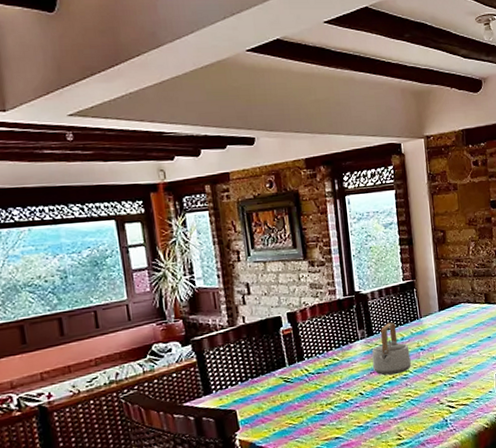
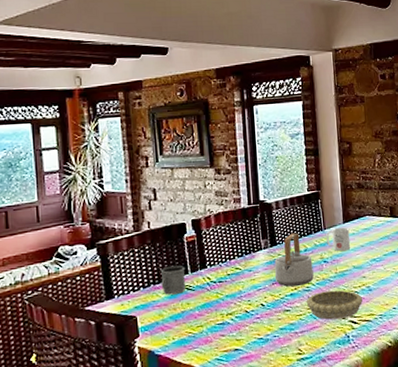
mug: none [259,359,284,388] -> present [161,265,185,295]
decorative bowl: none [404,376,459,406] -> present [306,290,363,320]
mug: none [422,315,447,339] -> present [326,227,351,251]

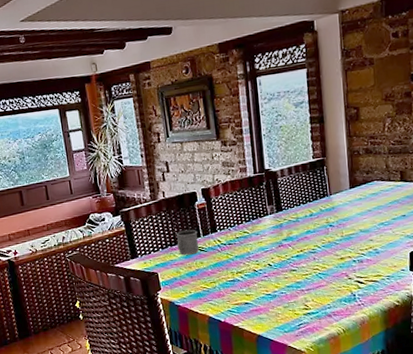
teapot: present [274,232,314,287] -> none [280,199,320,249]
decorative bowl: present [306,290,363,320] -> none [312,252,369,280]
mug: present [326,227,351,251] -> none [332,192,358,216]

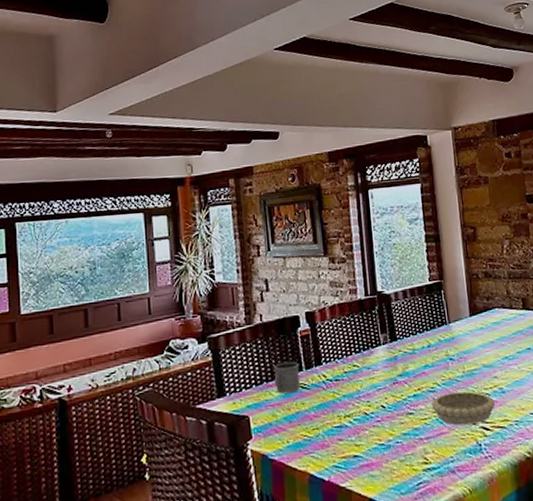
decorative bowl: none [312,252,369,280] -> present [431,391,495,425]

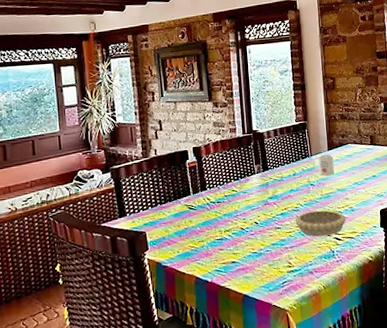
mug: present [274,361,300,394] -> none [167,188,188,214]
mug: none [451,320,480,348] -> present [313,154,335,175]

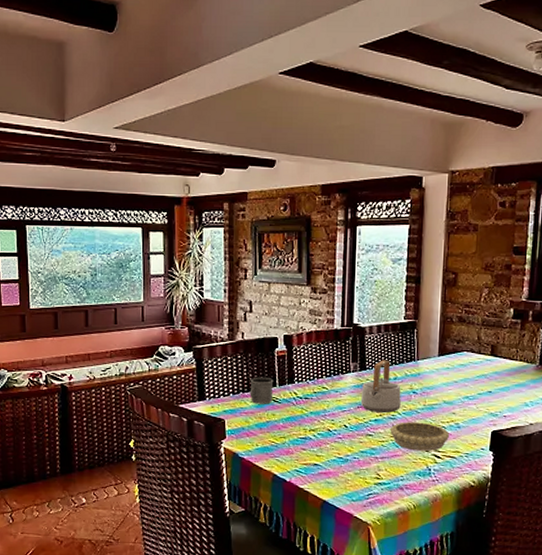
mug: none [167,188,188,214] -> present [250,377,274,404]
teapot: none [266,159,302,207] -> present [360,360,401,413]
mug: present [313,154,335,175] -> none [418,360,444,384]

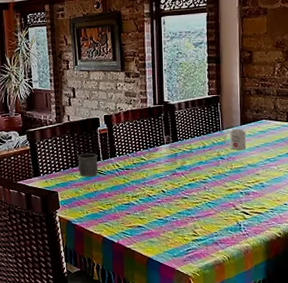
teapot: present [360,360,401,413] -> none [175,131,210,178]
decorative bowl: present [390,422,449,451] -> none [202,184,255,209]
mug: none [418,360,444,384] -> present [224,128,247,150]

